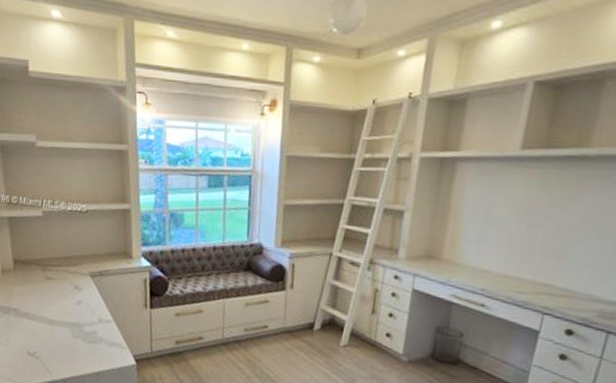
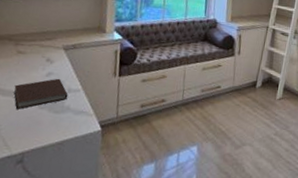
notebook: none [47,307,100,337] -> present [14,78,68,109]

